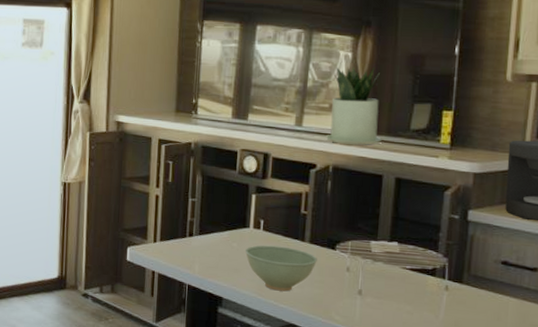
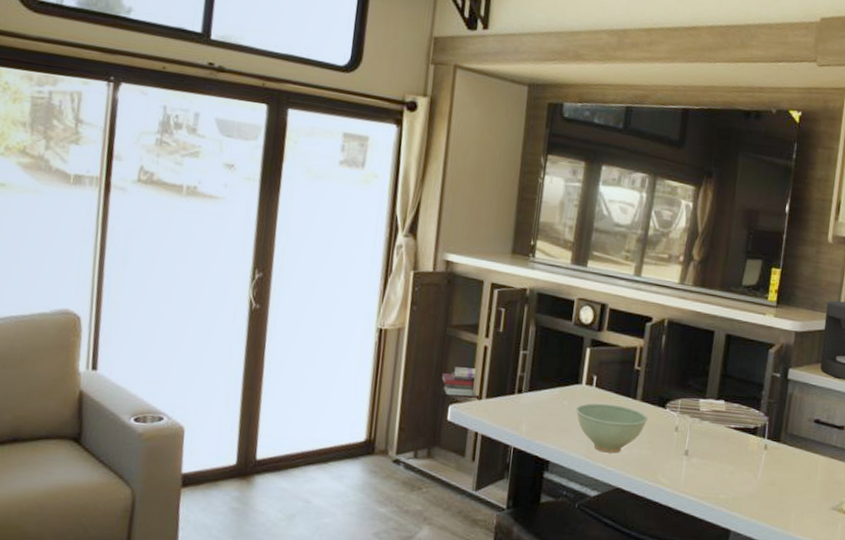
books: none [120,214,157,241] -> present [442,367,482,398]
planter: present [325,67,383,145] -> none [662,217,718,300]

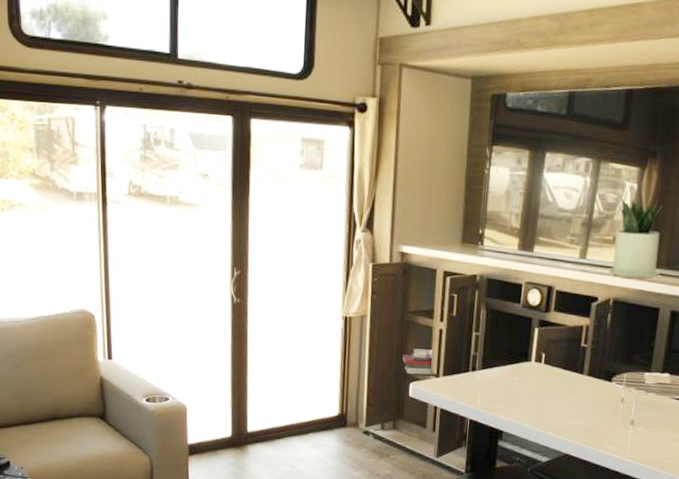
bowl: present [576,403,648,453] -> none [526,378,594,424]
planter: none [662,217,718,300] -> present [607,198,663,279]

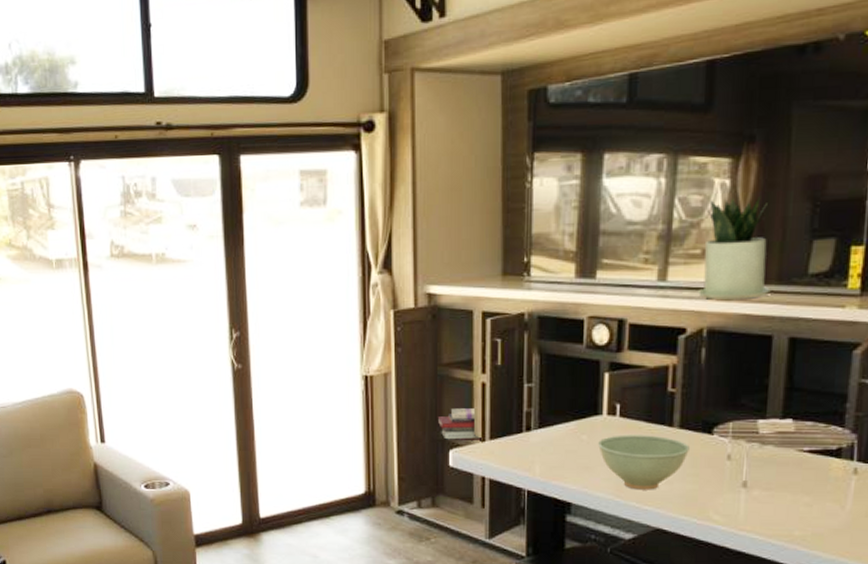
bowl: none [526,378,594,424] -> present [598,435,690,490]

